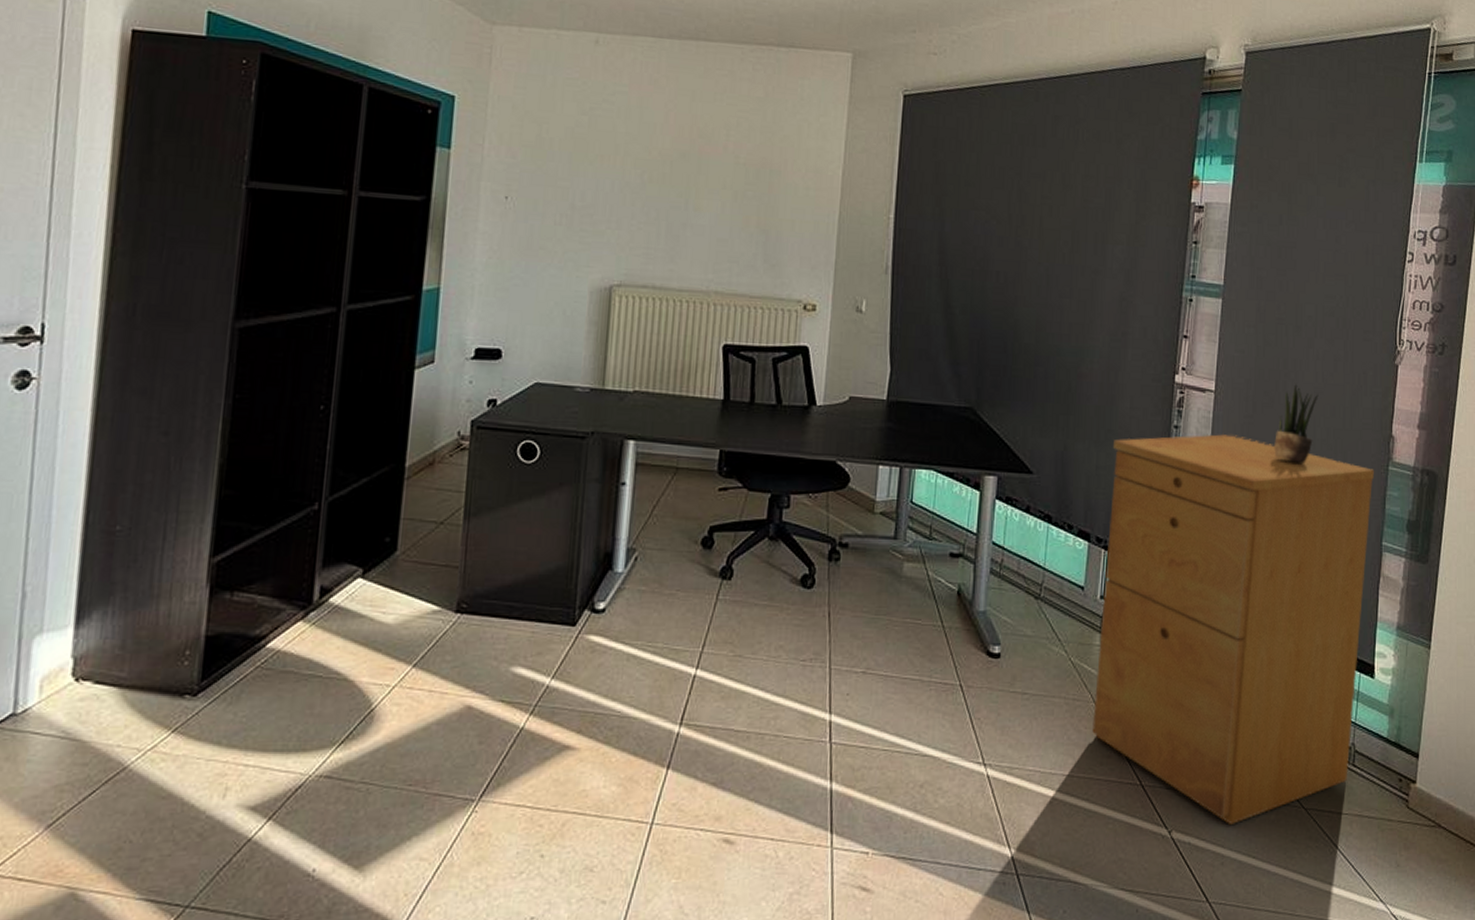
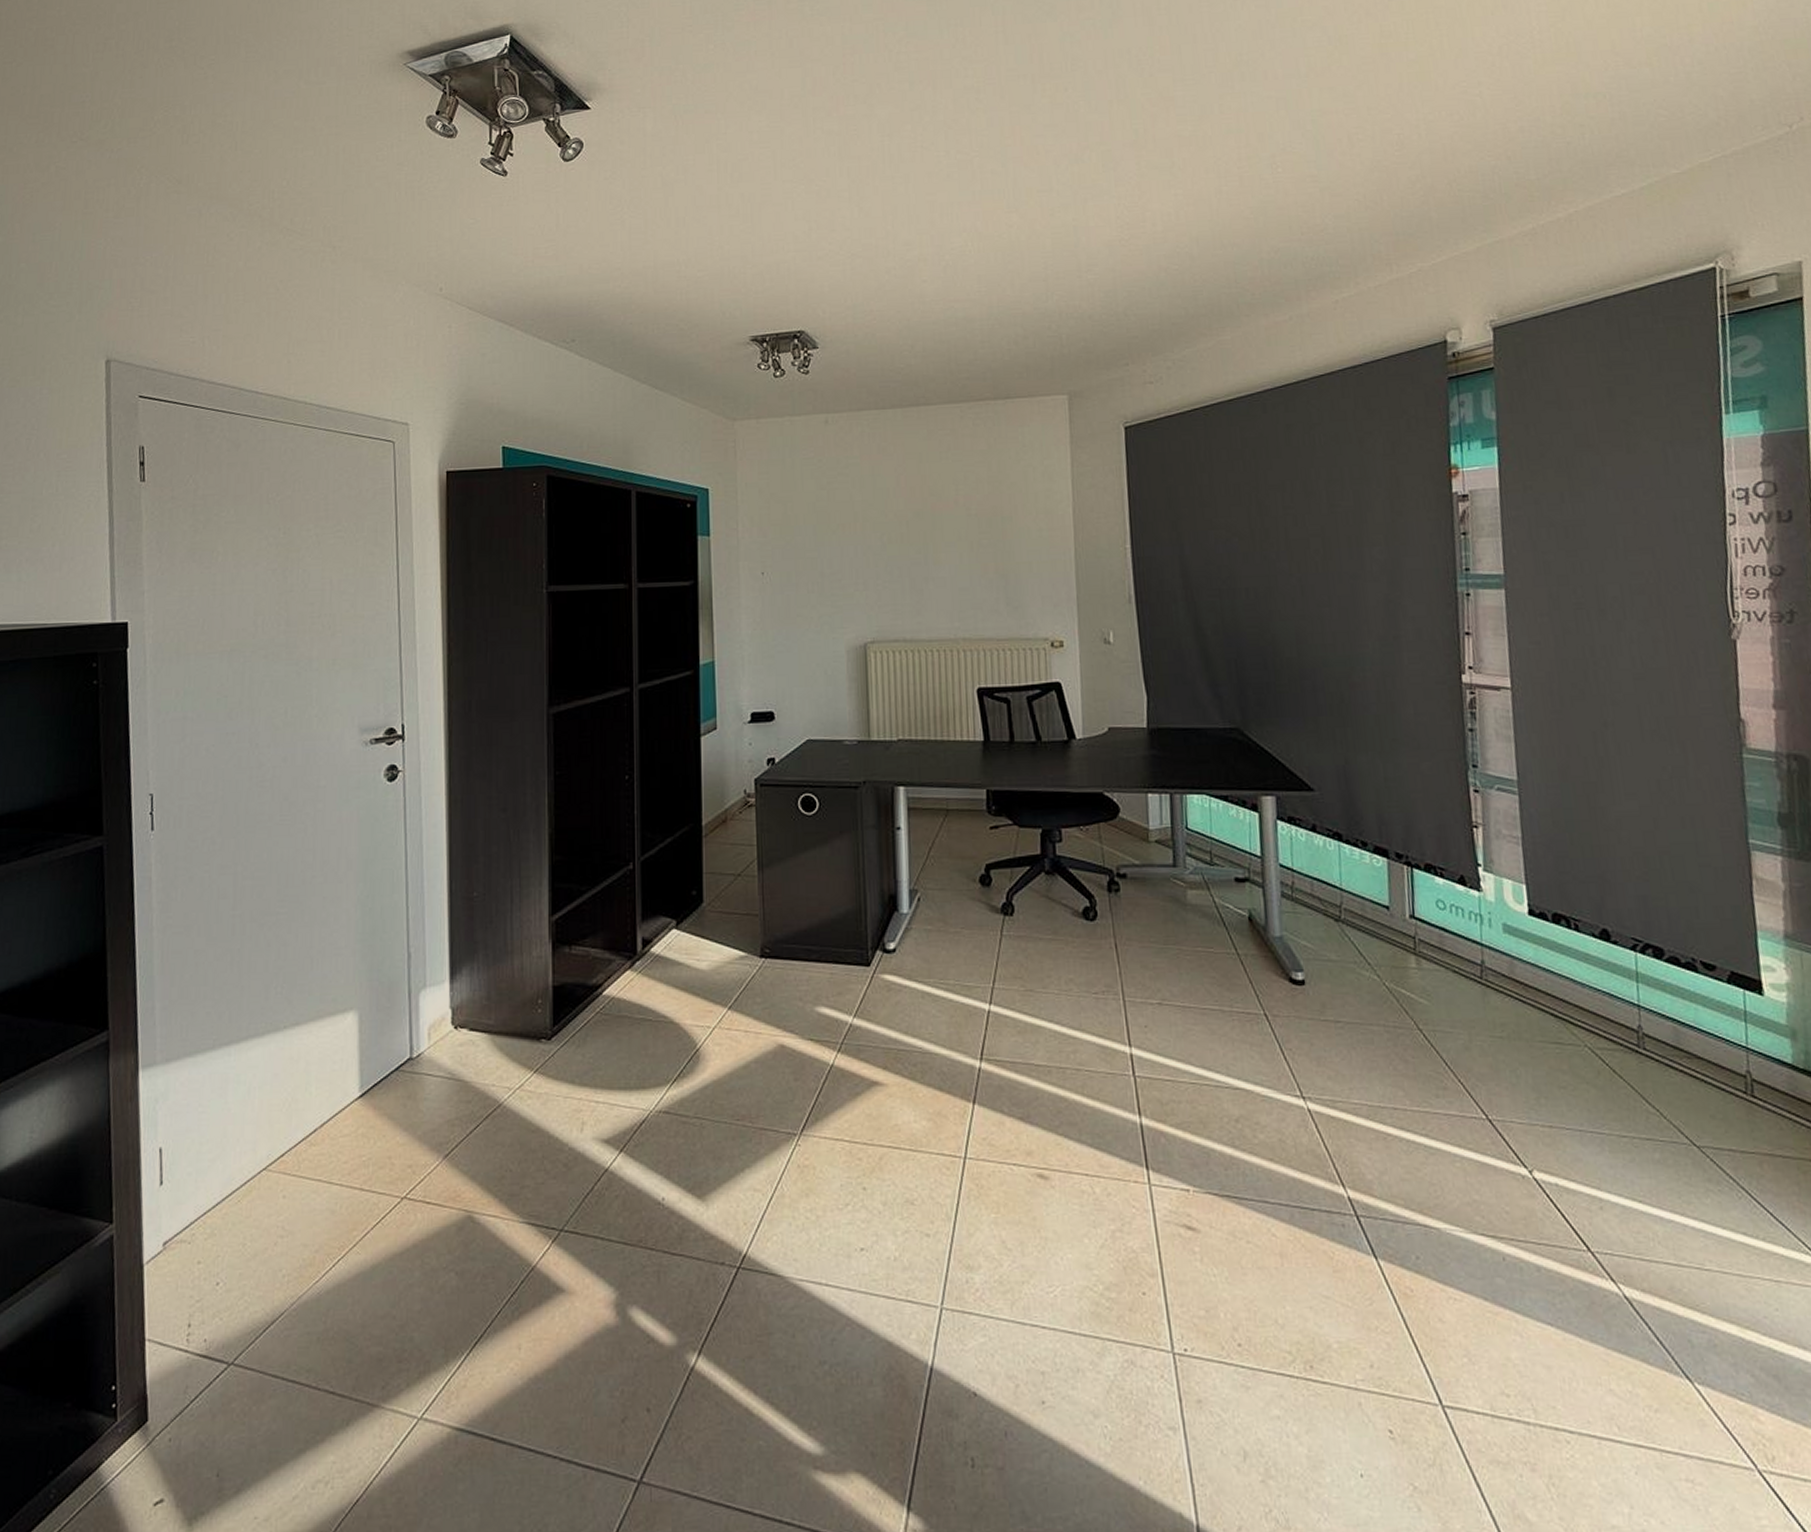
filing cabinet: present [1092,434,1375,824] -> none [1400,733,1747,1164]
potted plant: present [1274,384,1319,463] -> none [1592,672,1641,758]

